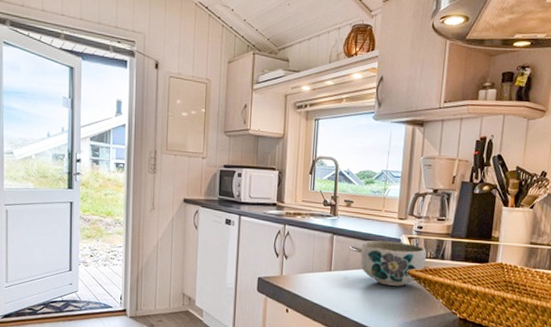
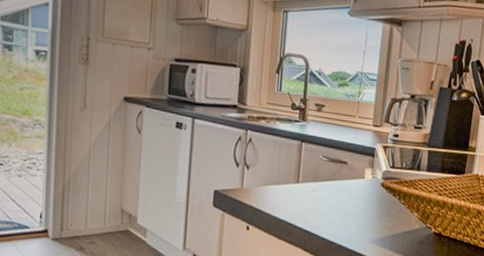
bowl: present [360,240,427,286] -> none [331,149,402,199]

